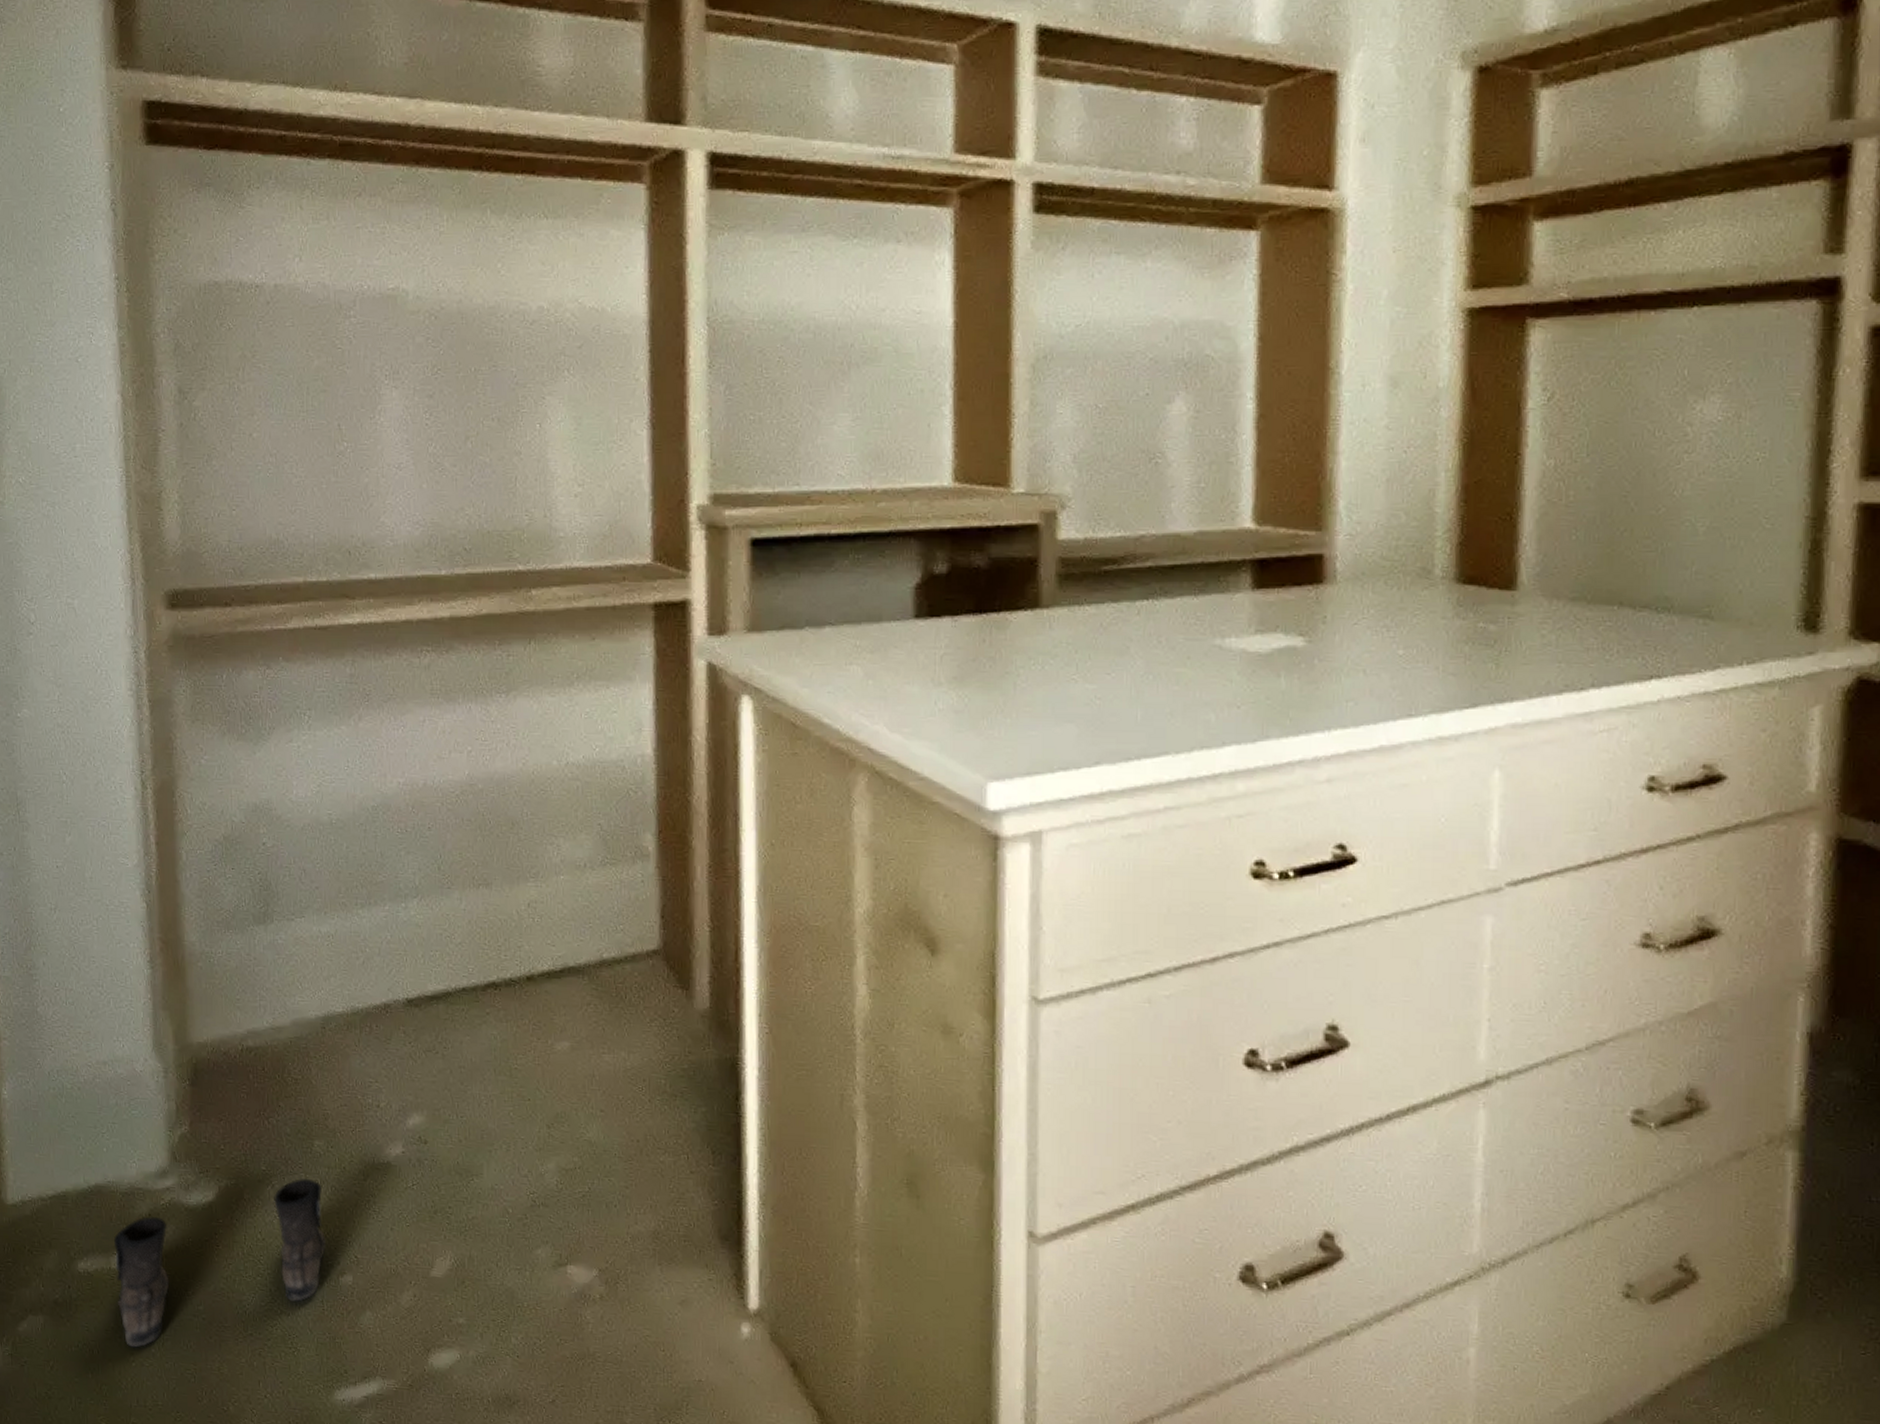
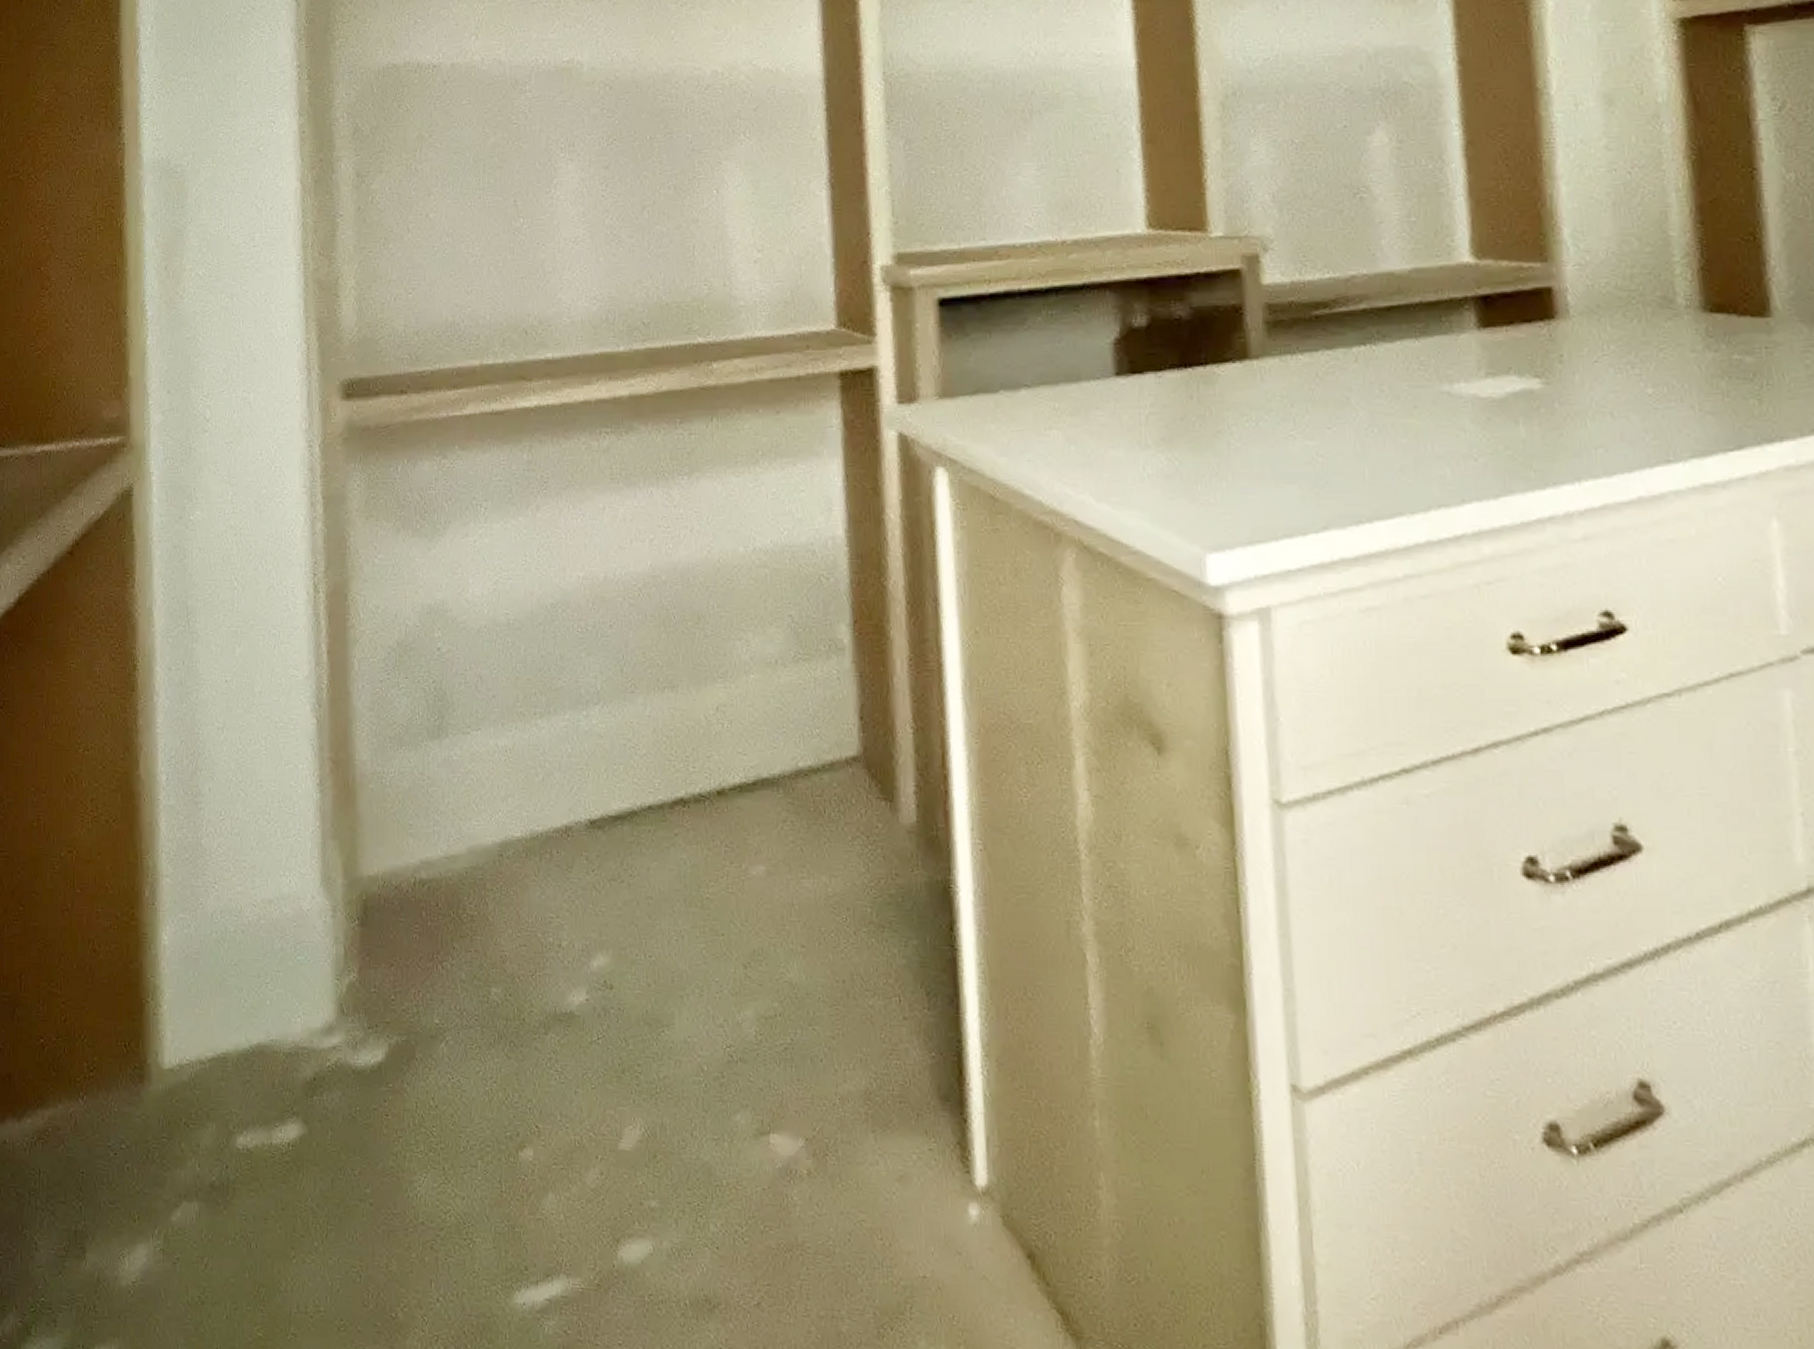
boots: present [114,1177,326,1348] -> none [276,1032,504,1241]

